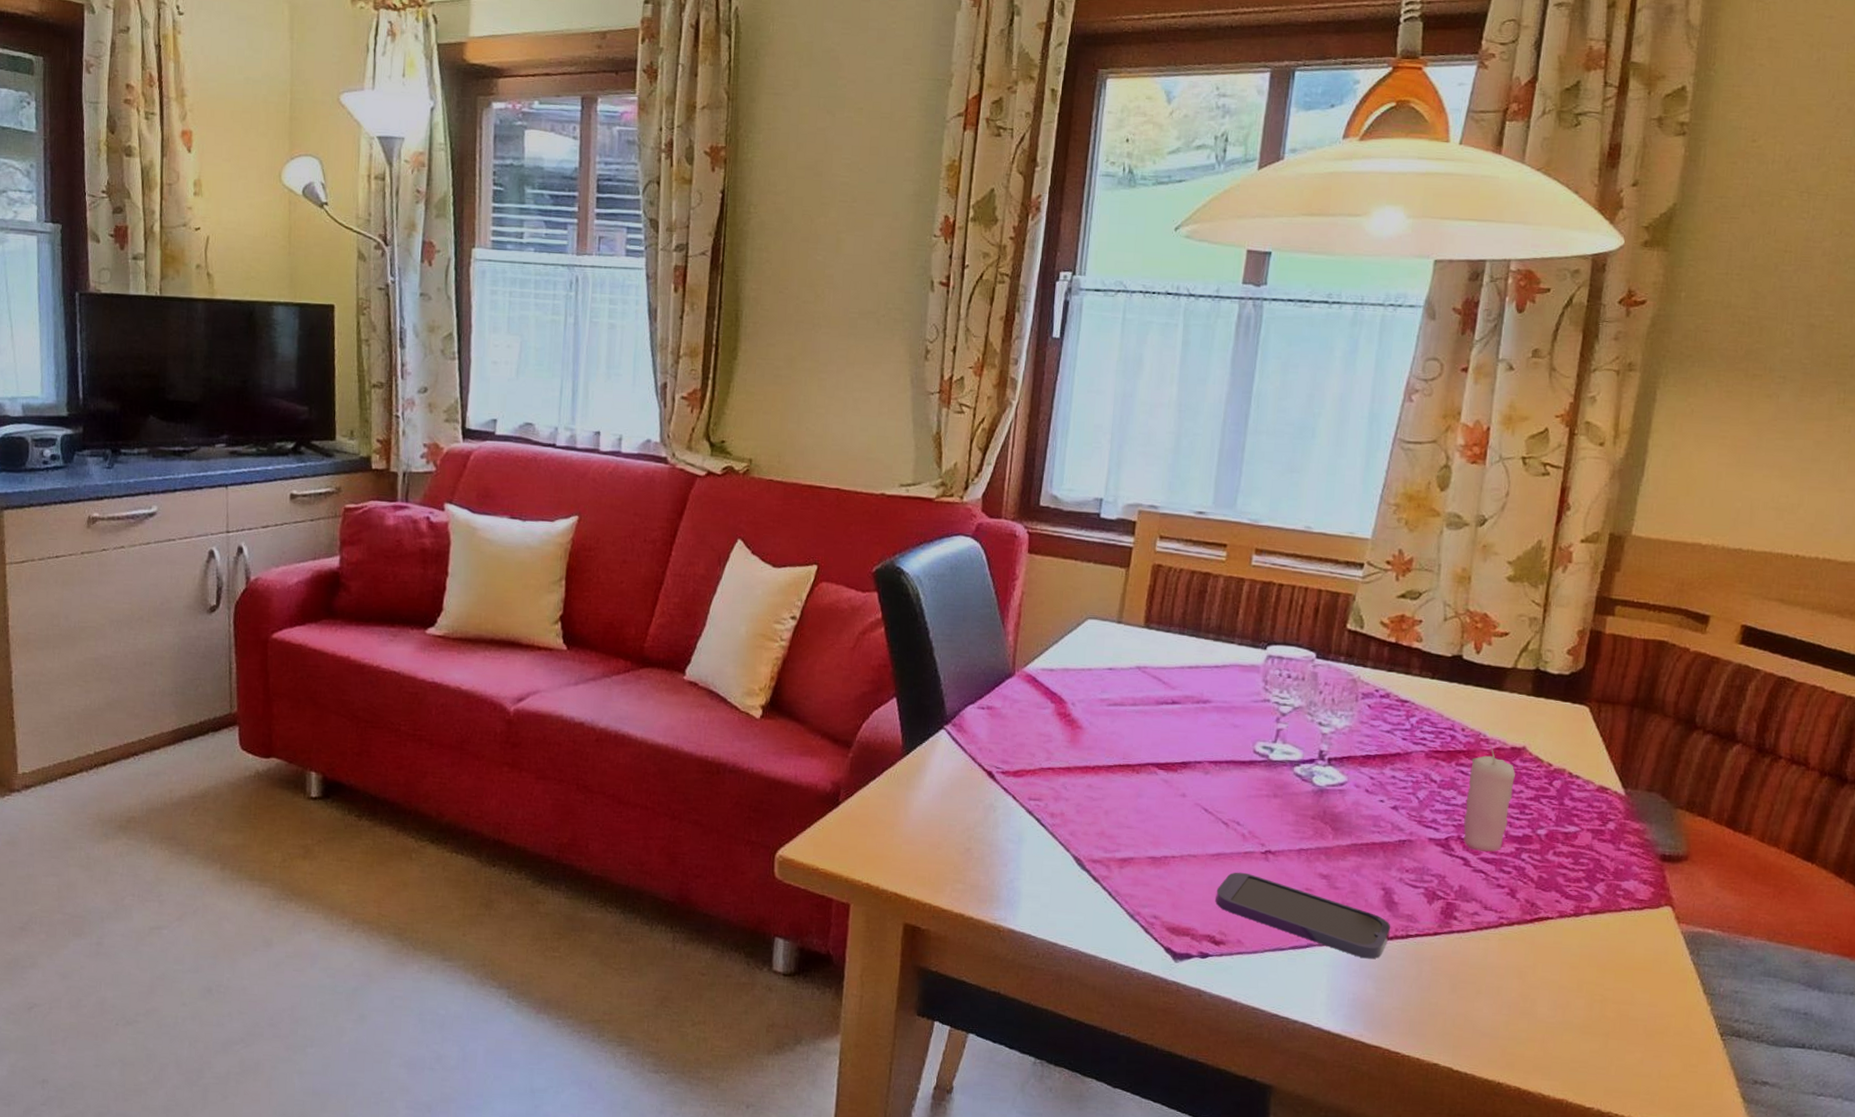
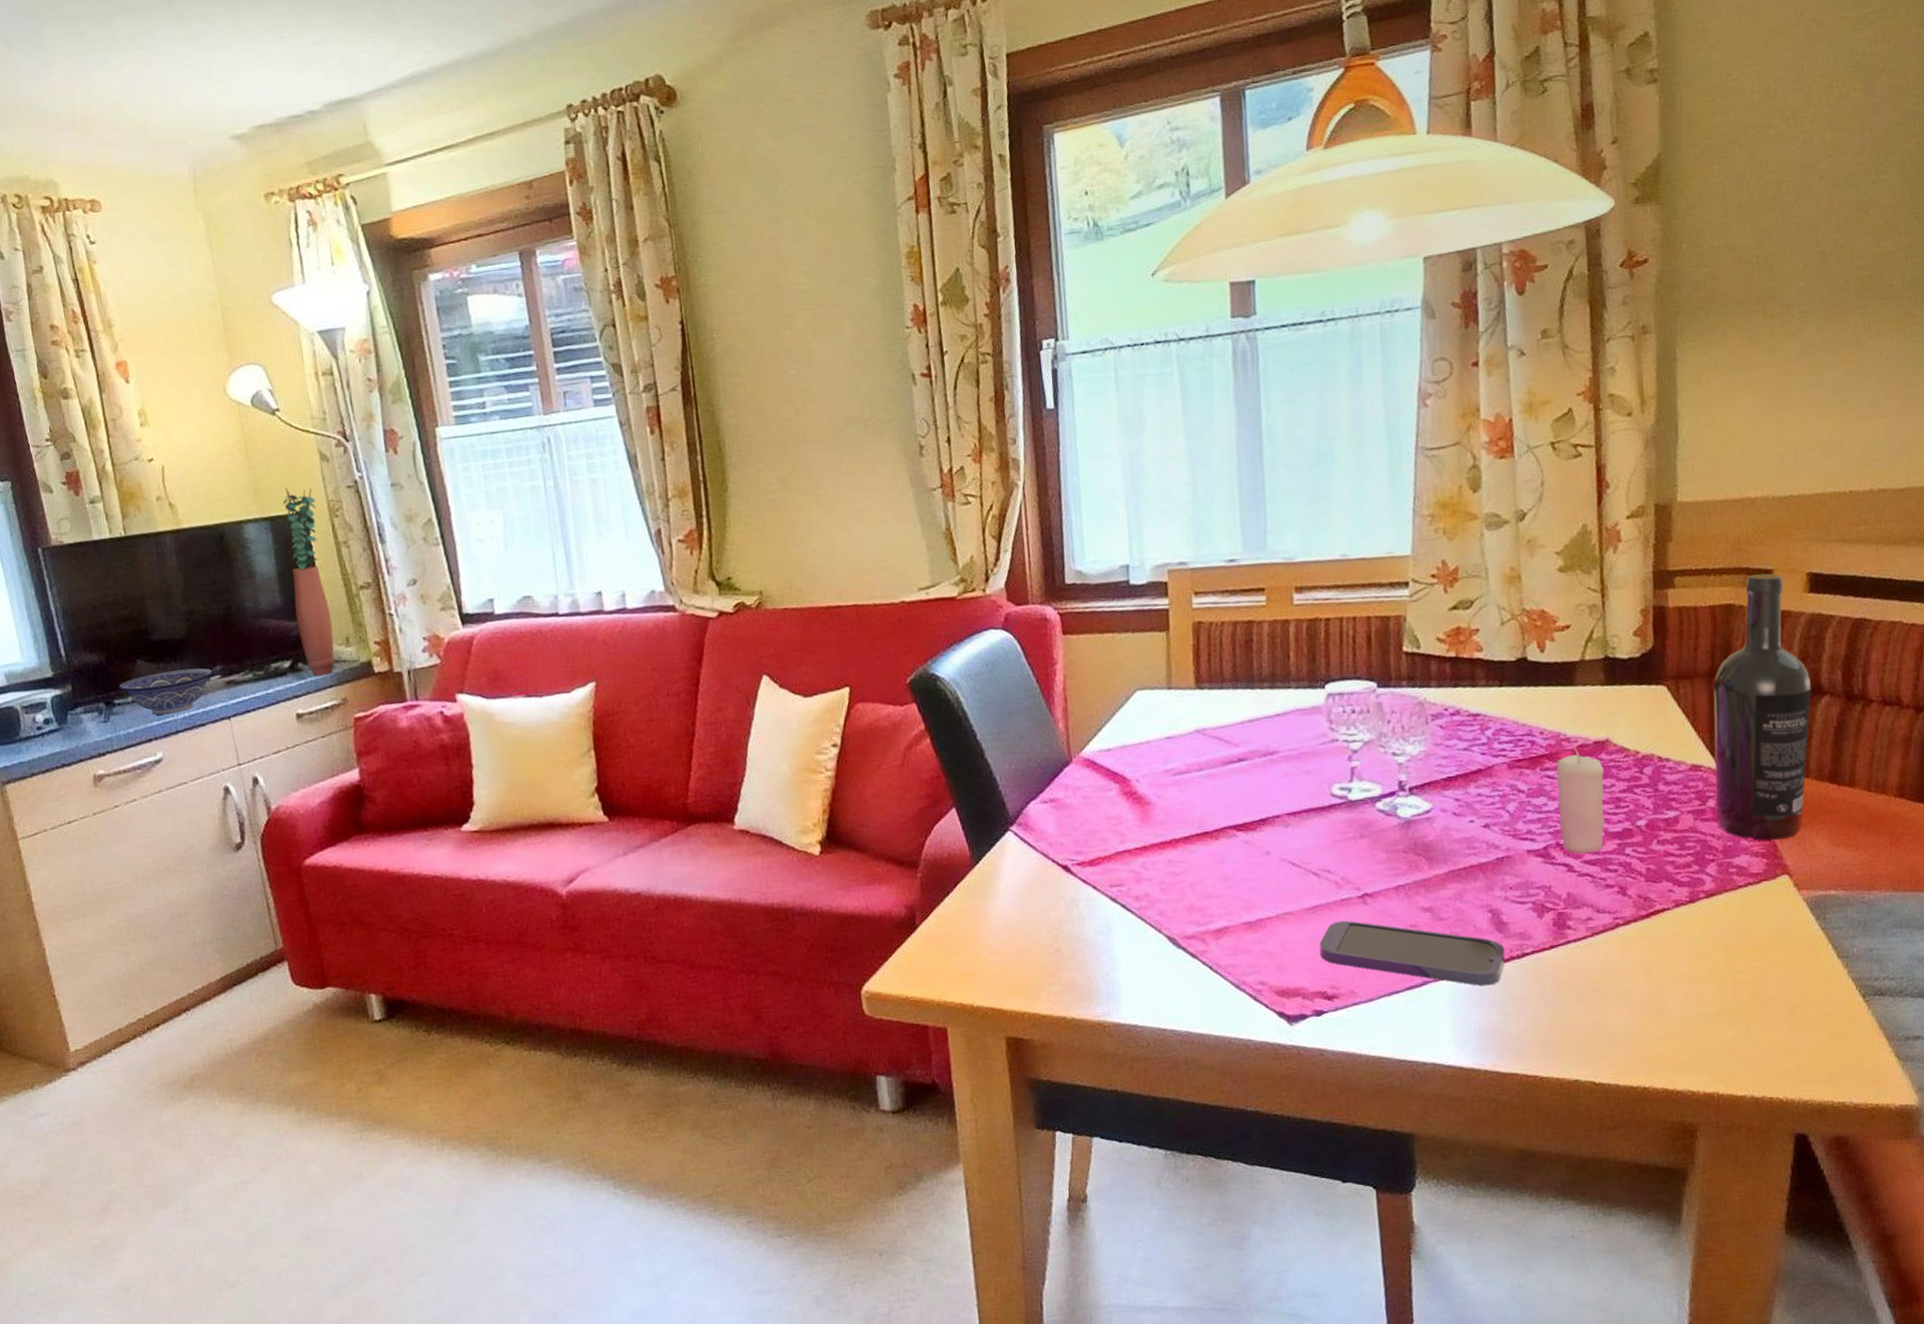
decorative bowl: none [127,431,221,473] -> present [118,668,215,716]
vase: none [307,278,346,463] -> present [282,487,335,677]
wine bottle: none [1612,617,1727,873] -> present [1713,573,1812,841]

